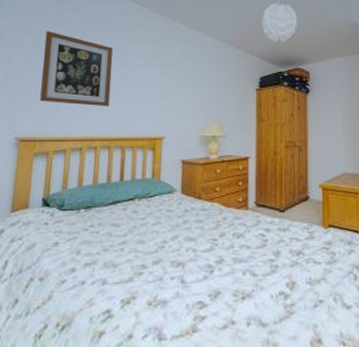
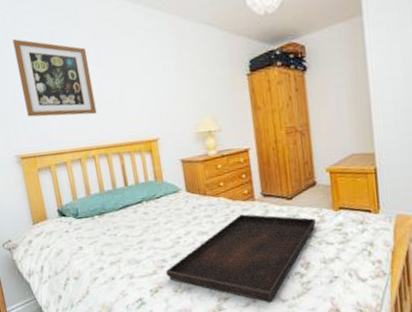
serving tray: none [142,223,306,326] -> present [165,214,317,303]

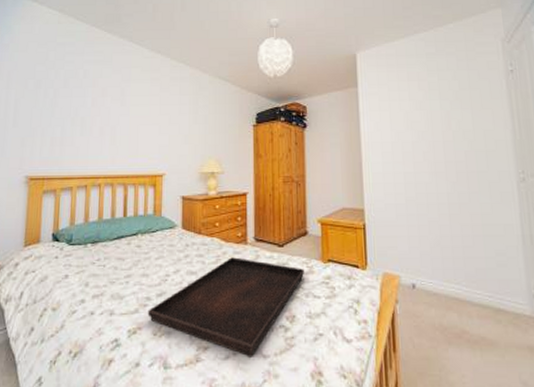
wall art: present [12,39,97,117] -> none [46,73,114,146]

